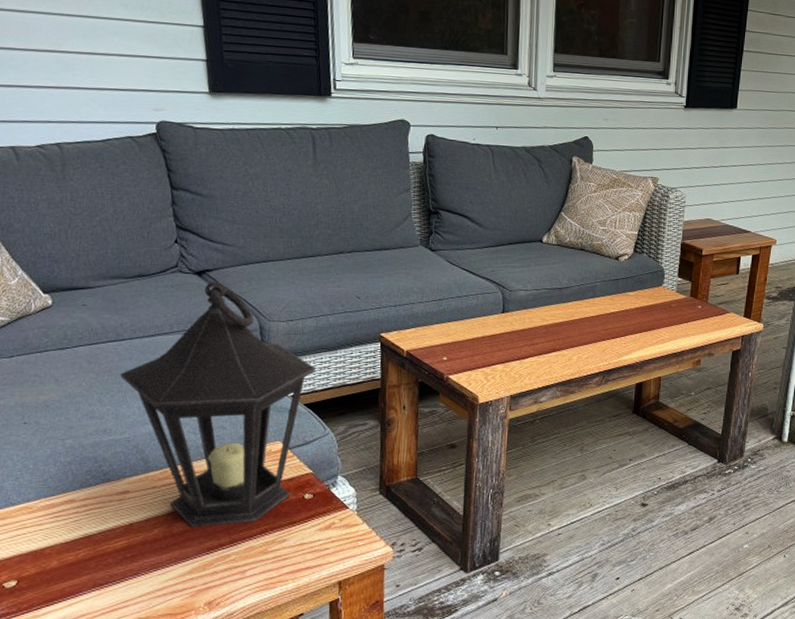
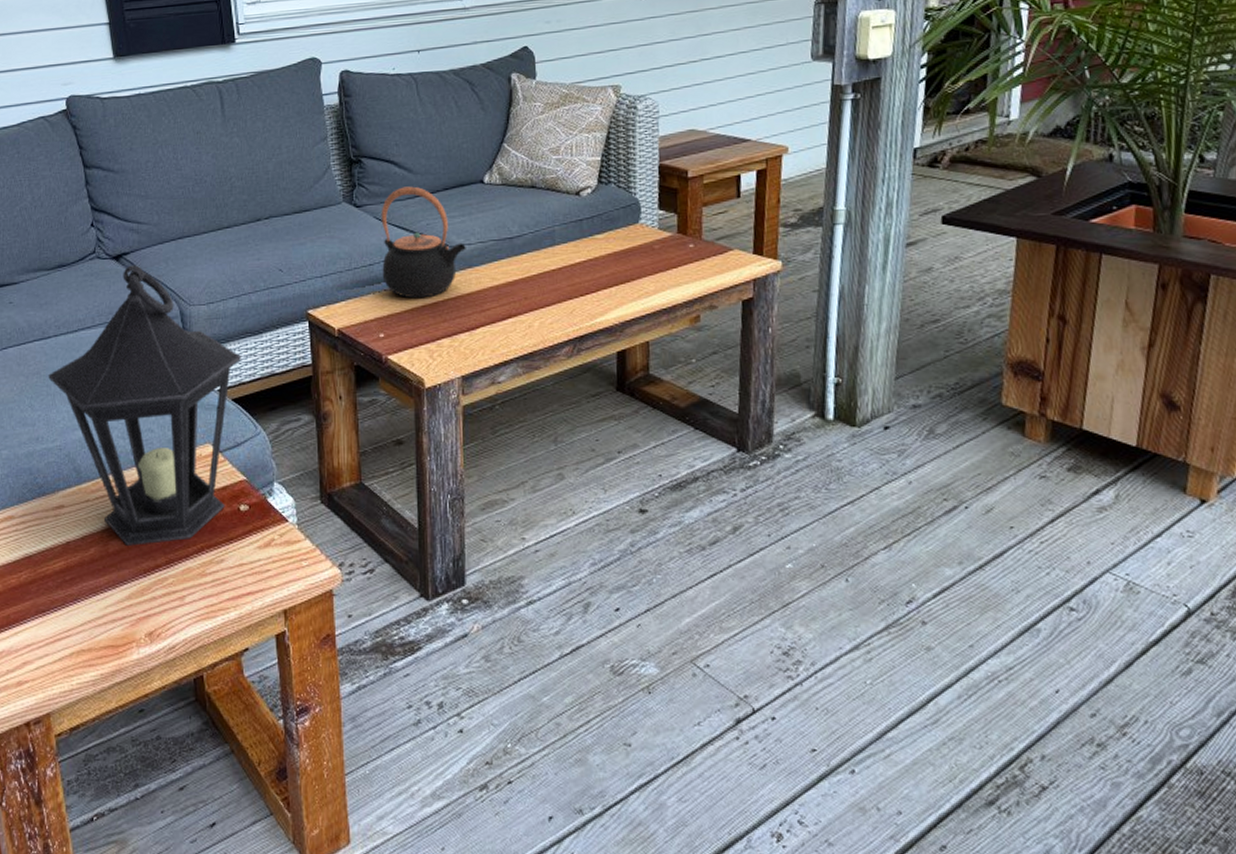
teapot: none [449,238,523,331] -> present [381,186,466,299]

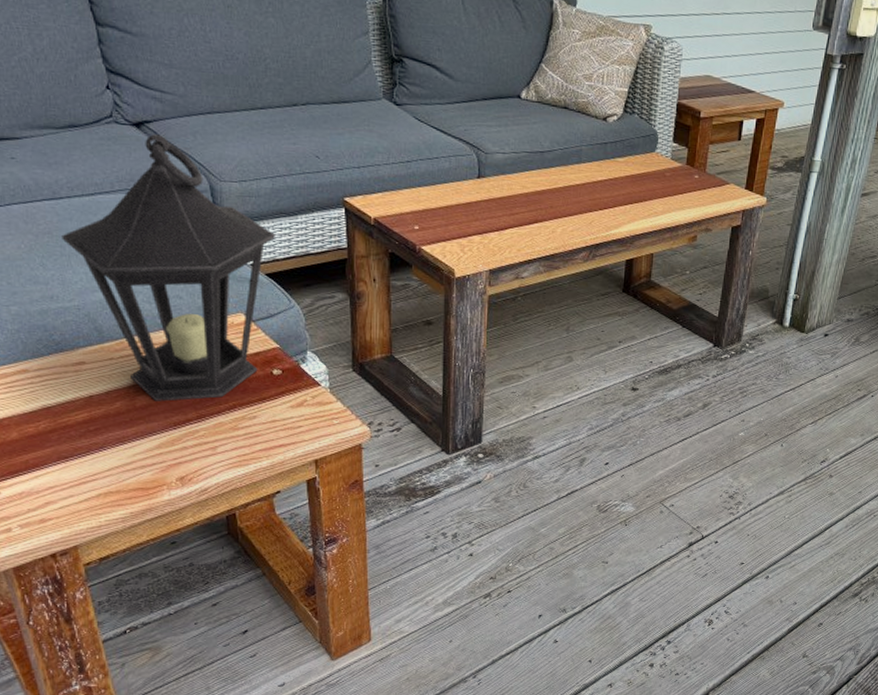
teapot: present [381,186,466,299] -> none [419,91,500,198]

